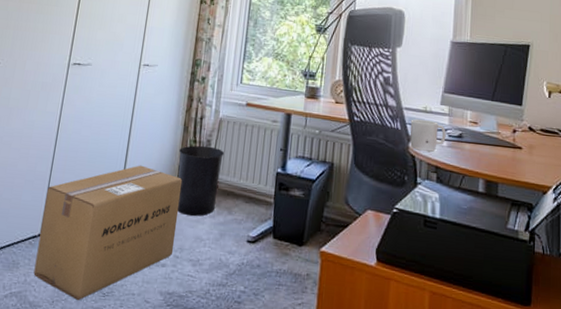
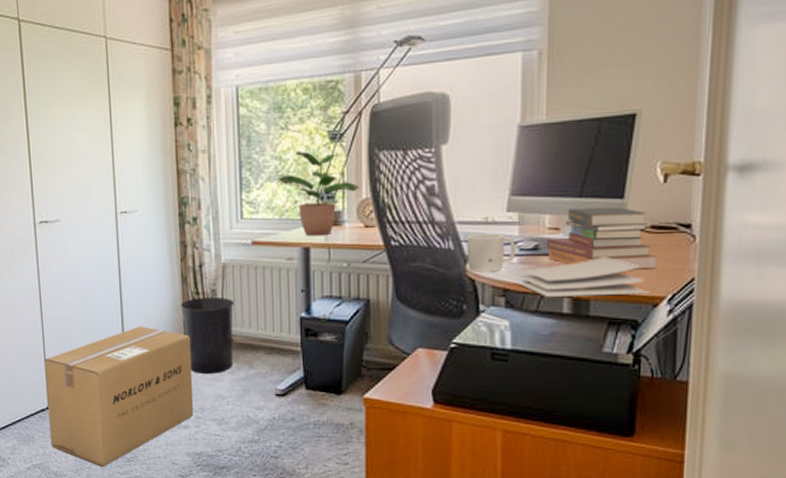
potted plant: none [274,37,334,106] -> present [278,151,359,236]
papers: none [447,149,541,183] -> present [518,256,650,298]
books: none [467,109,545,164] -> present [546,206,657,270]

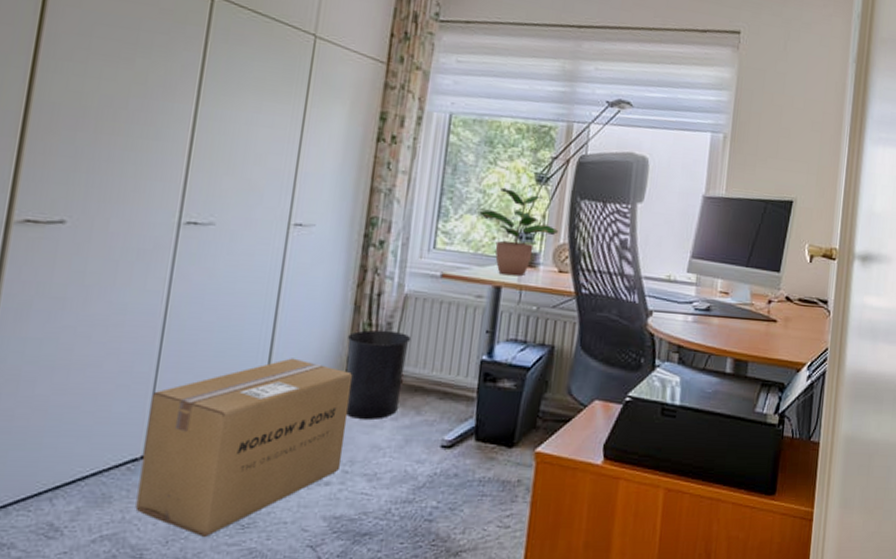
mug: present [466,234,516,272] -> none [649,290,692,328]
papers: present [518,256,650,298] -> none [691,322,795,360]
books: present [546,206,657,270] -> none [717,276,802,338]

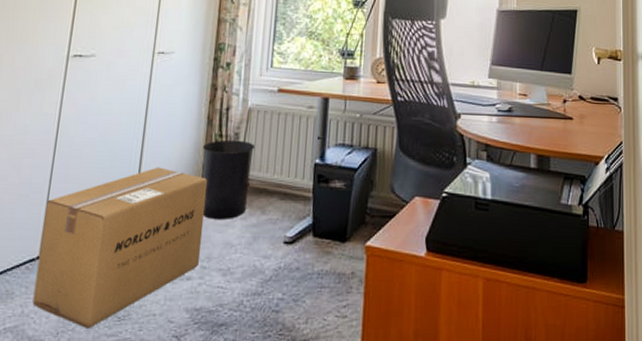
potted plant: present [479,188,558,276] -> none [307,13,374,88]

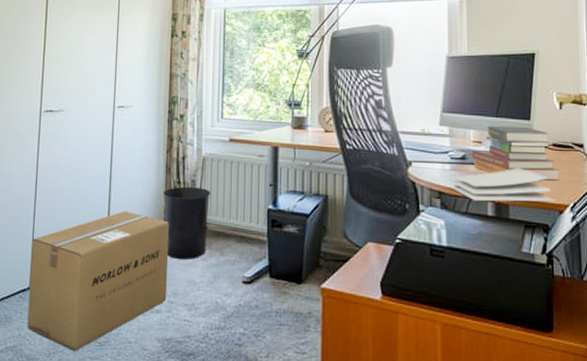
papers: none [497,120,593,154] -> present [451,168,556,202]
books: none [517,79,596,133] -> present [471,126,560,181]

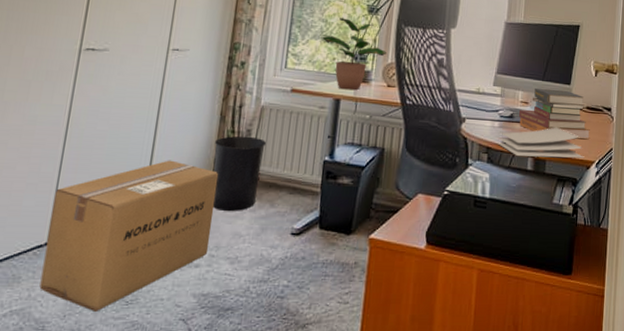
potted plant: none [254,65,321,137] -> present [322,18,386,90]

